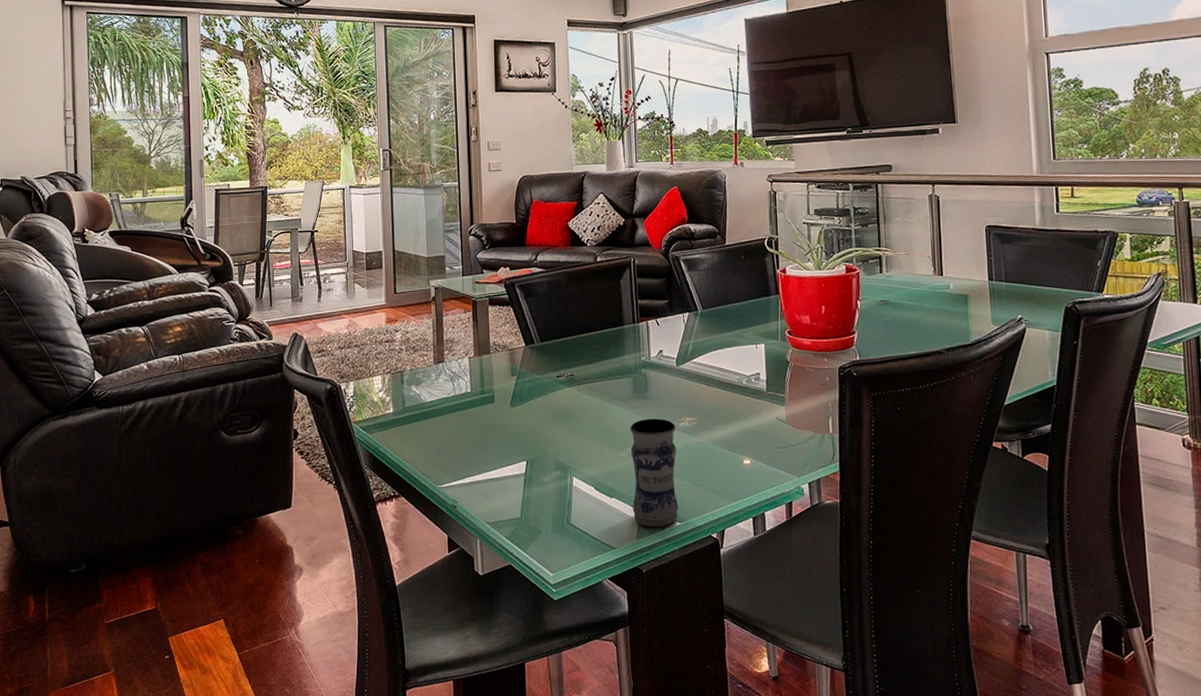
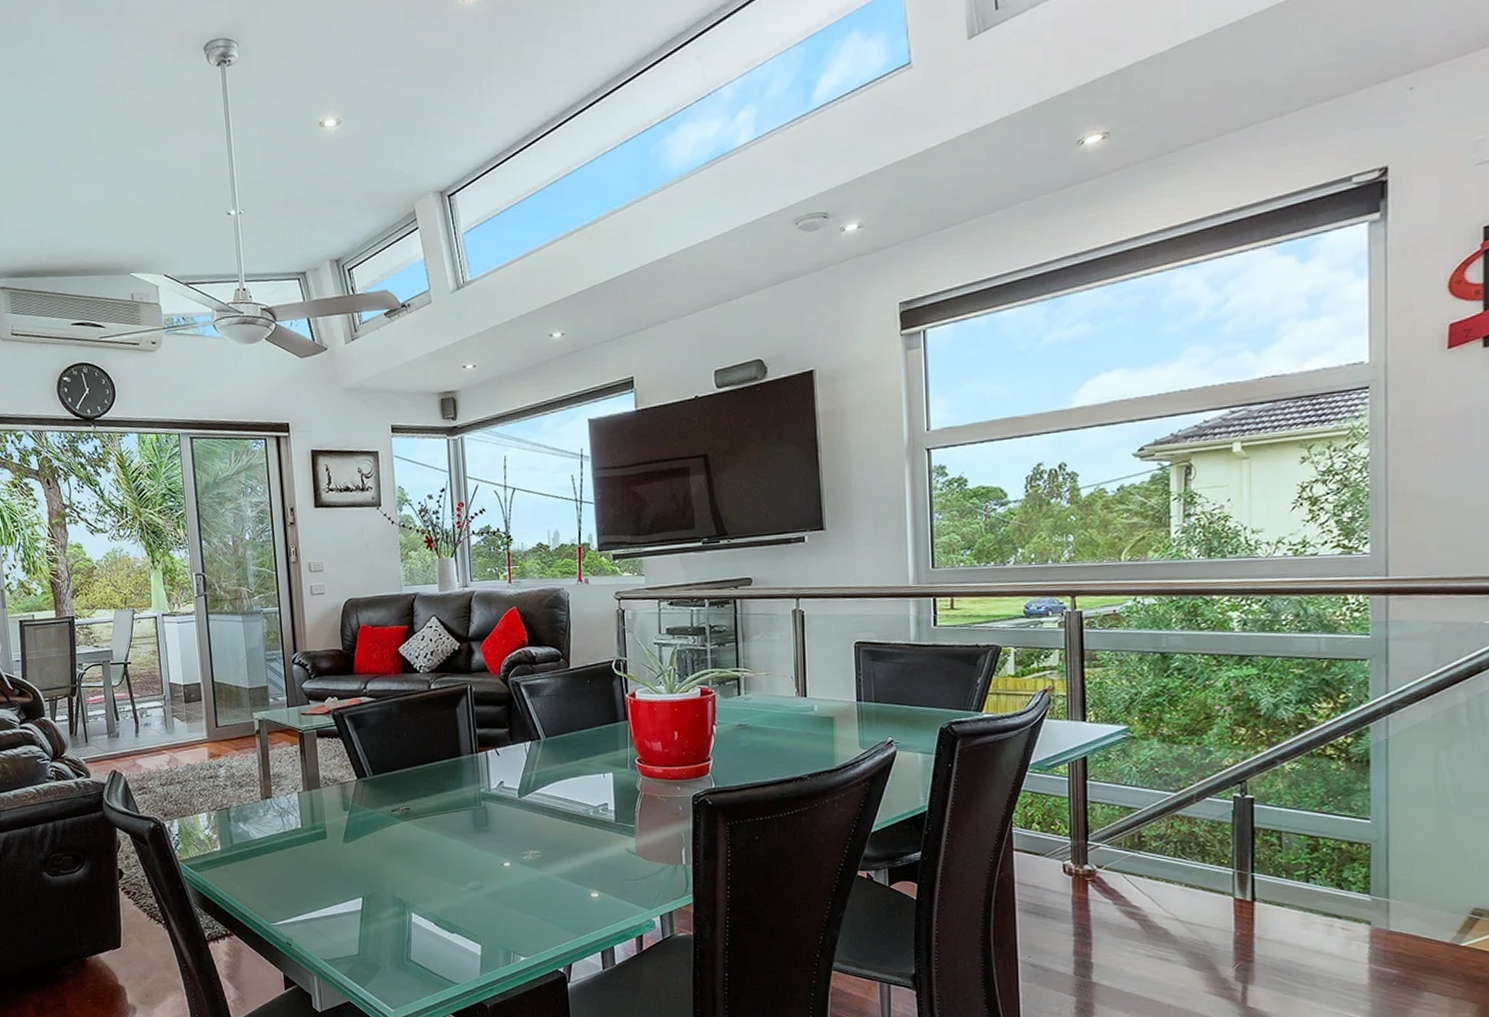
jar: present [630,418,679,527] -> none [471,852,524,962]

